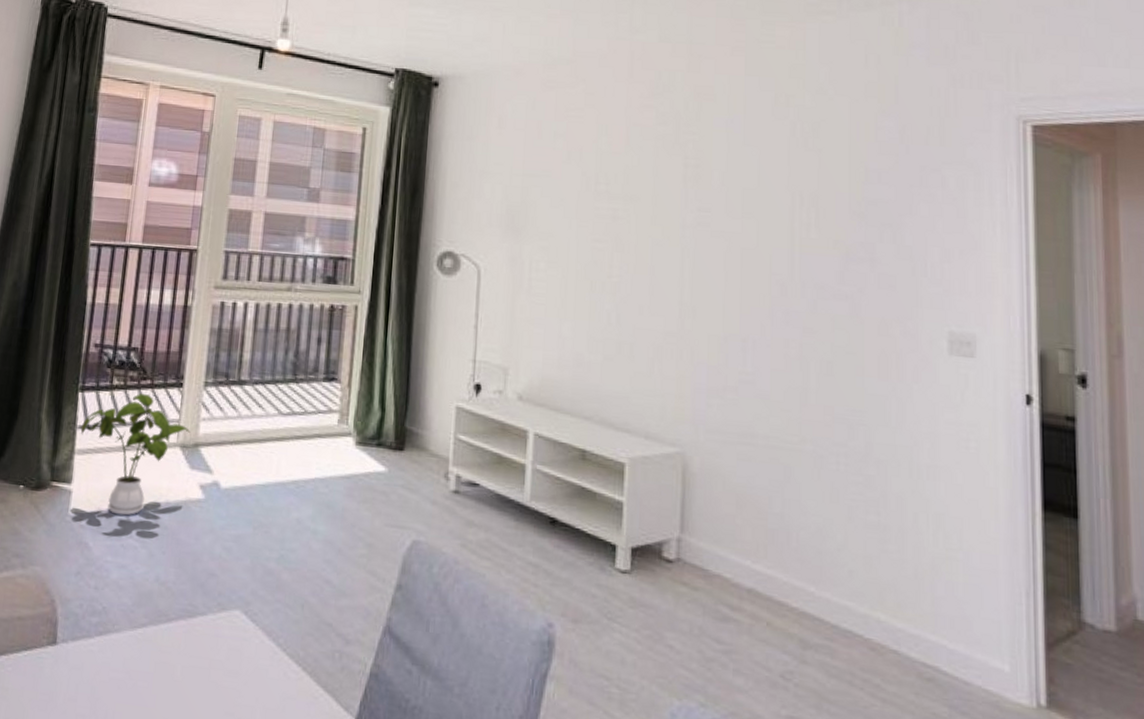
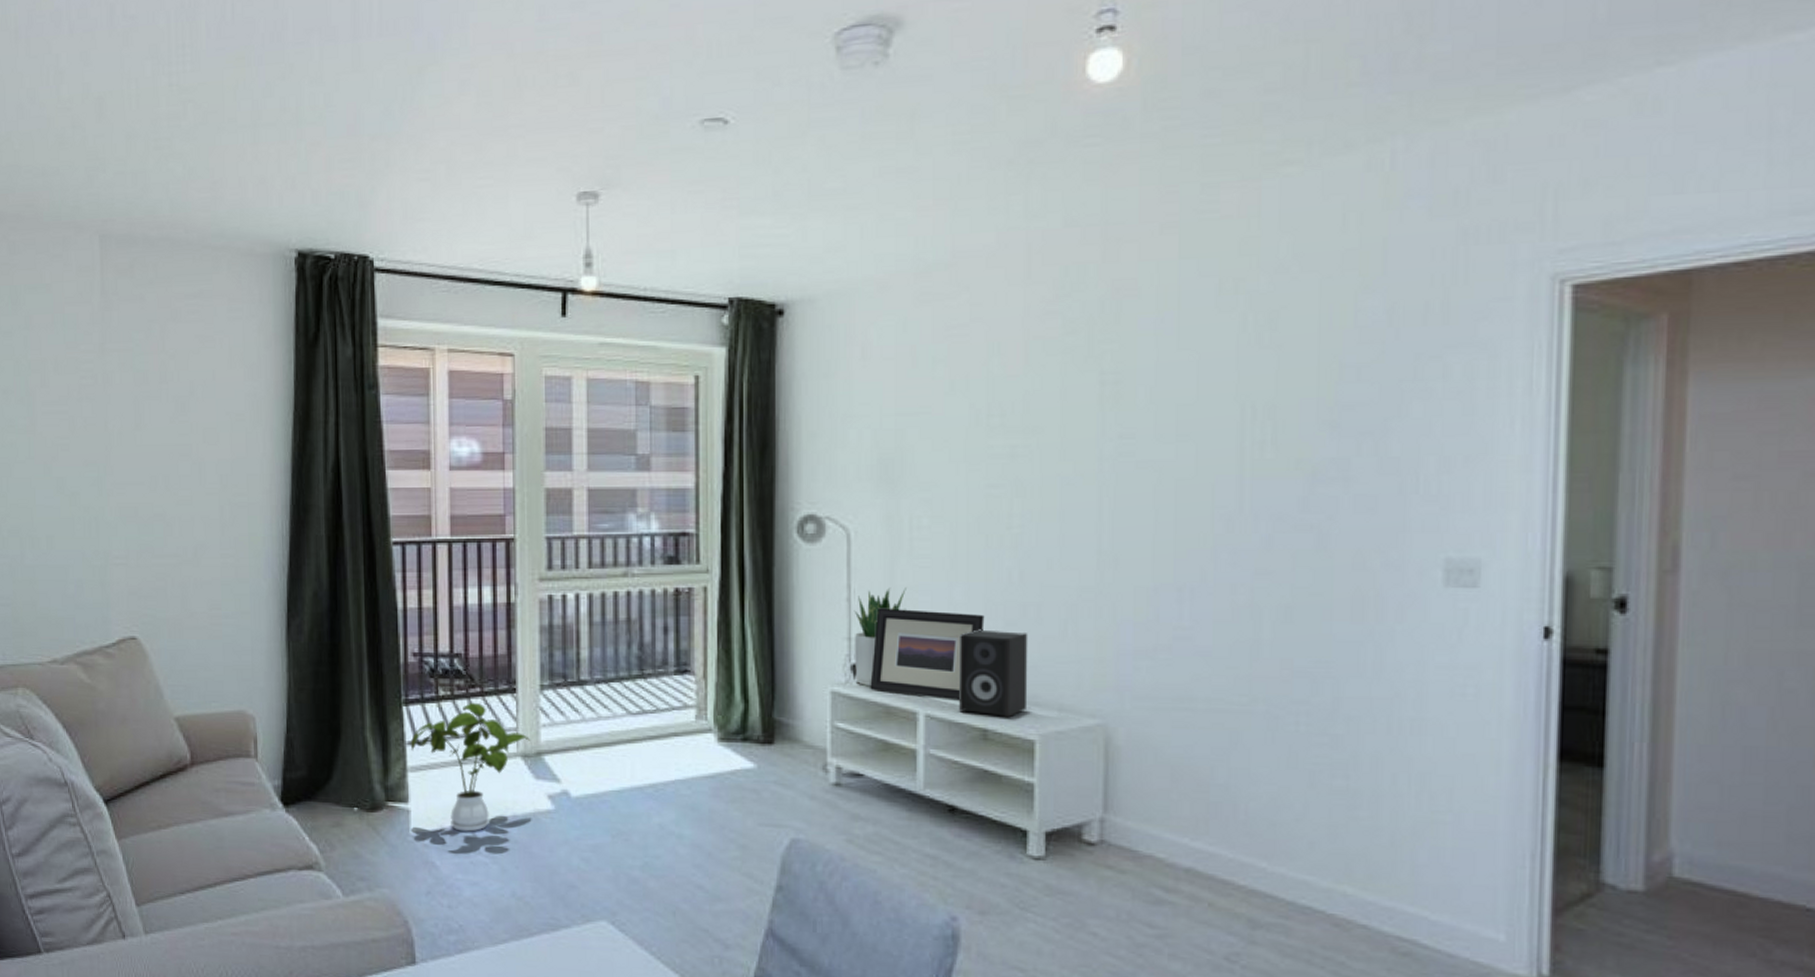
planter: none [477,319,524,405] -> present [854,587,906,687]
picture frame: none [489,336,587,423] -> present [870,608,985,701]
speaker: none [563,361,622,442] -> present [959,629,1028,718]

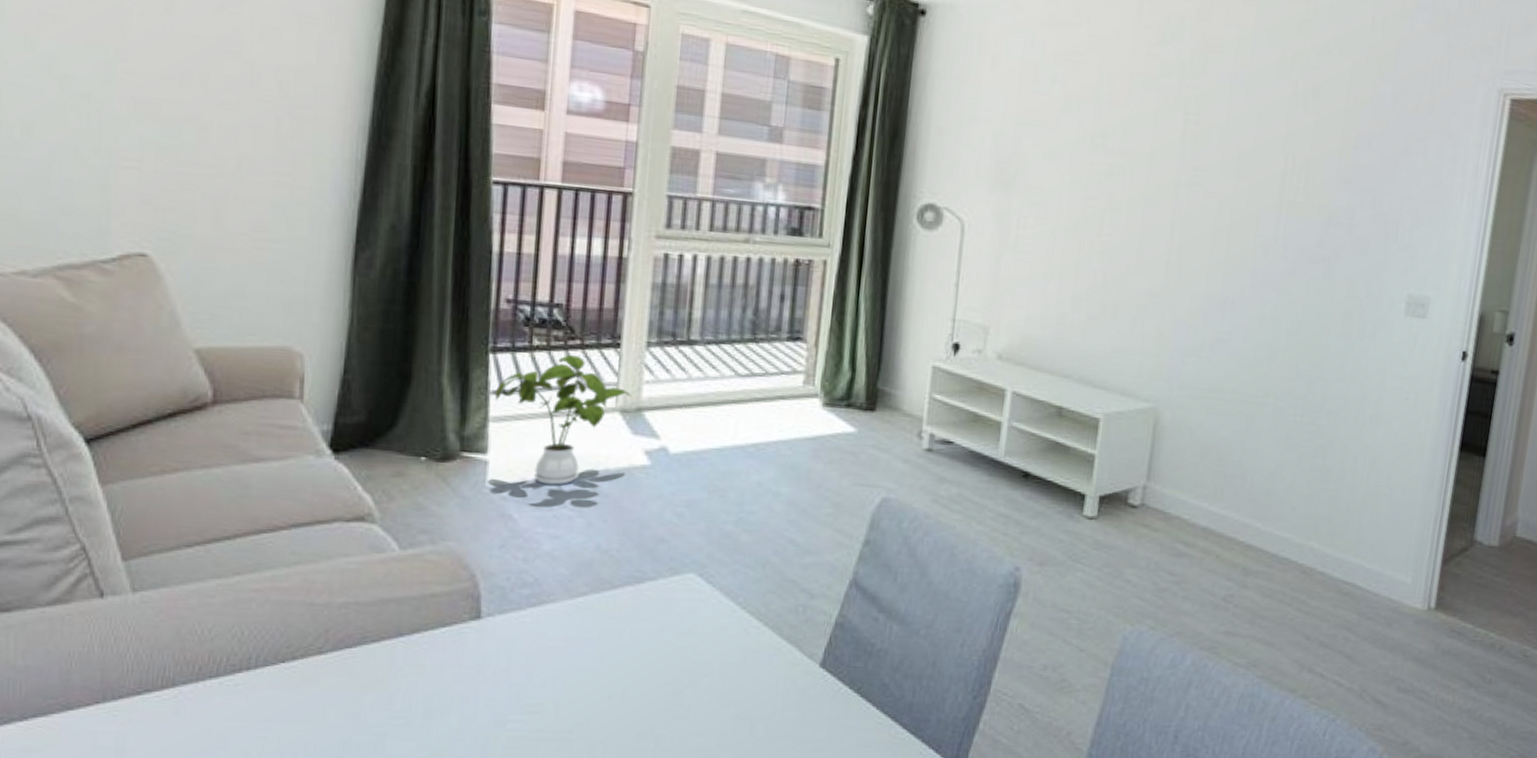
planter: present [854,587,906,687] -> none [955,277,1008,364]
picture frame: present [870,608,985,701] -> none [967,294,1071,381]
speaker: present [959,629,1028,718] -> none [1041,320,1105,399]

